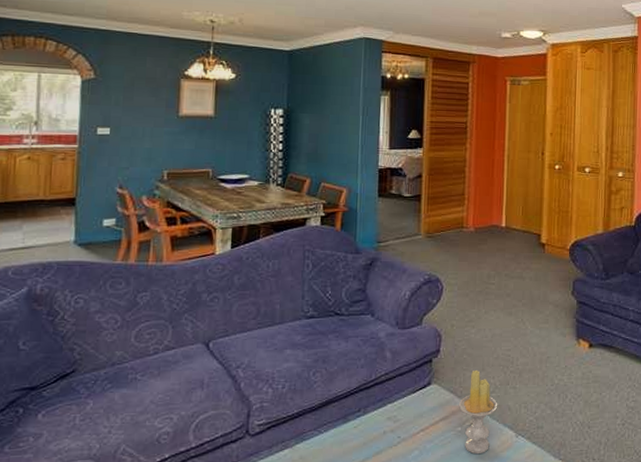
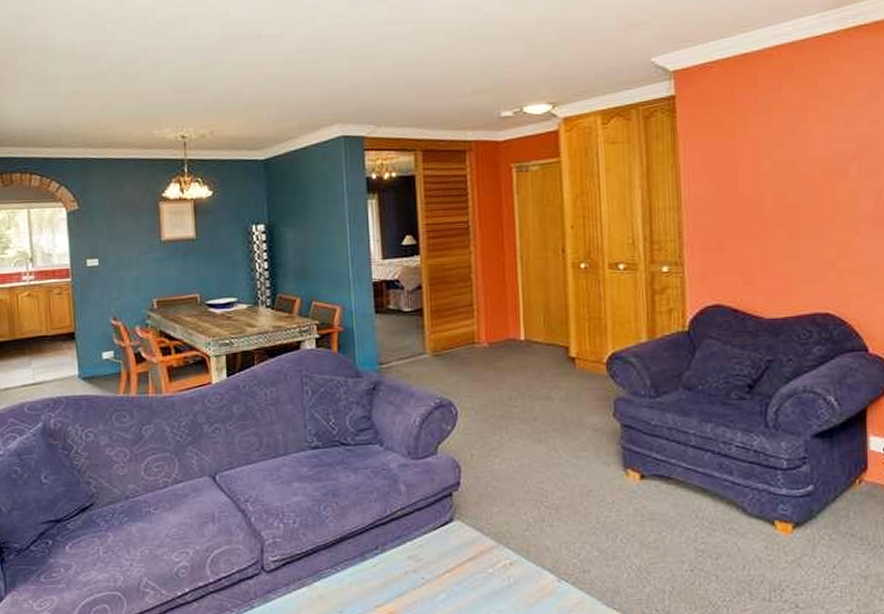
candle: present [458,370,498,455] -> none [487,505,534,600]

